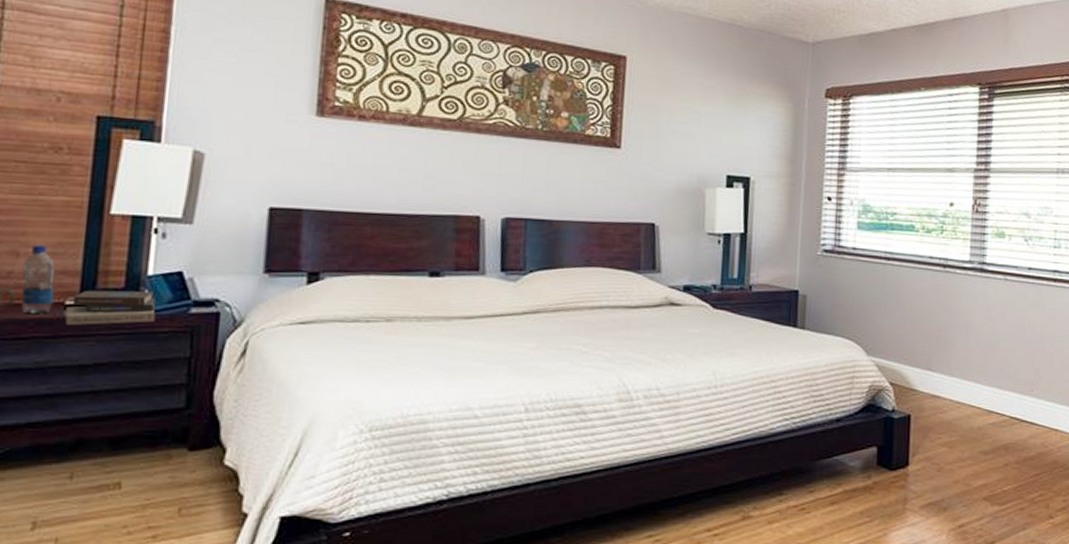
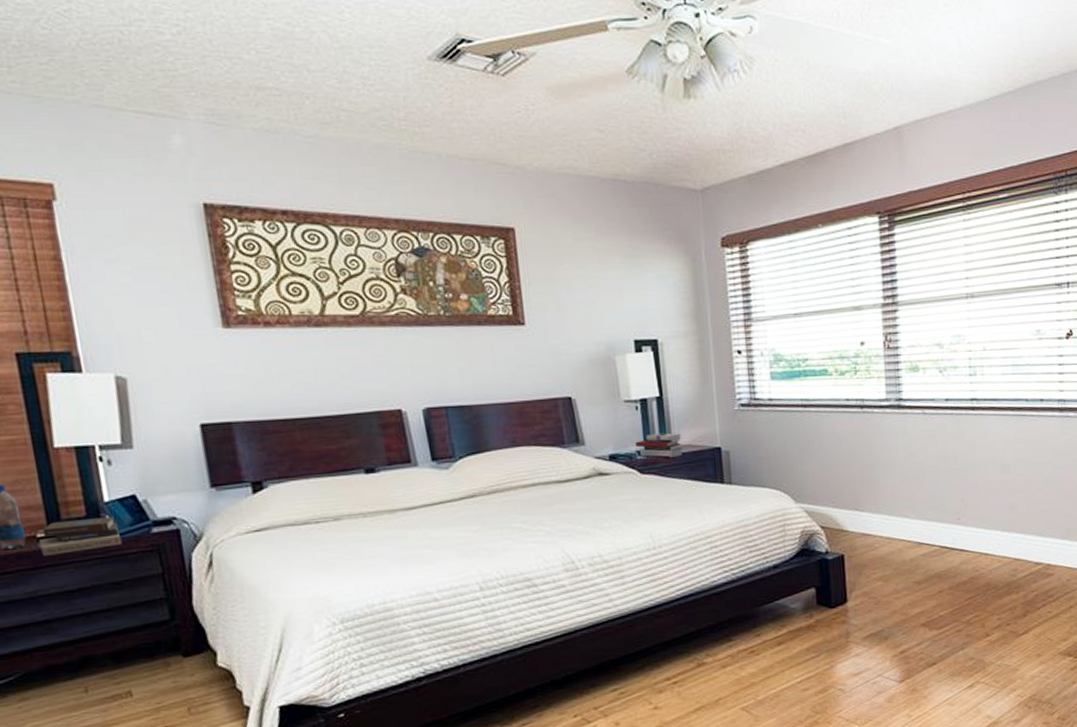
books: none [712,269,760,297] -> present [635,432,683,459]

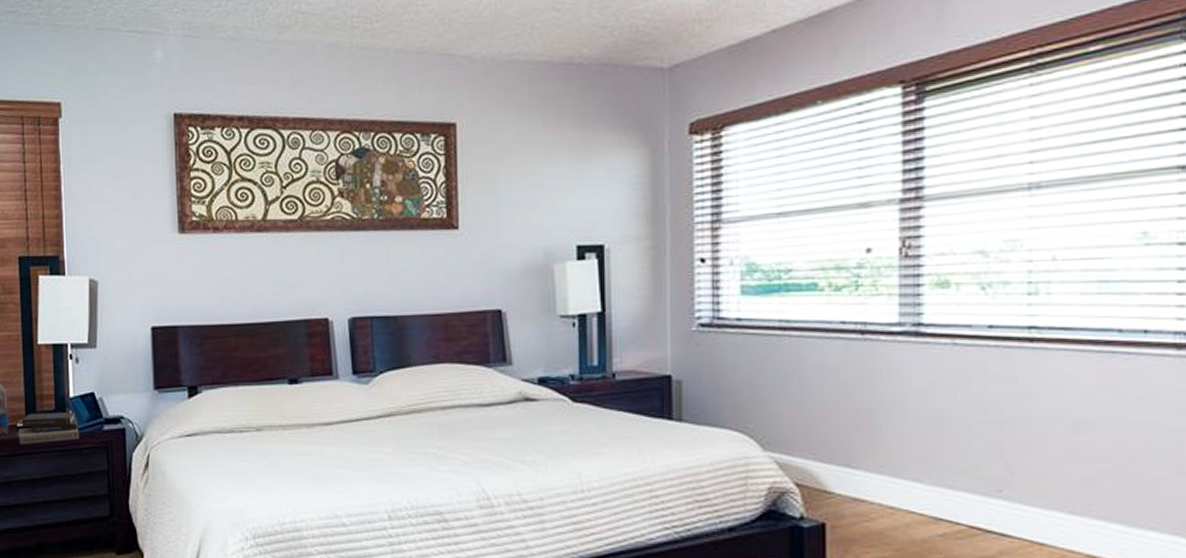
books: present [635,432,683,459] -> none [569,355,624,386]

